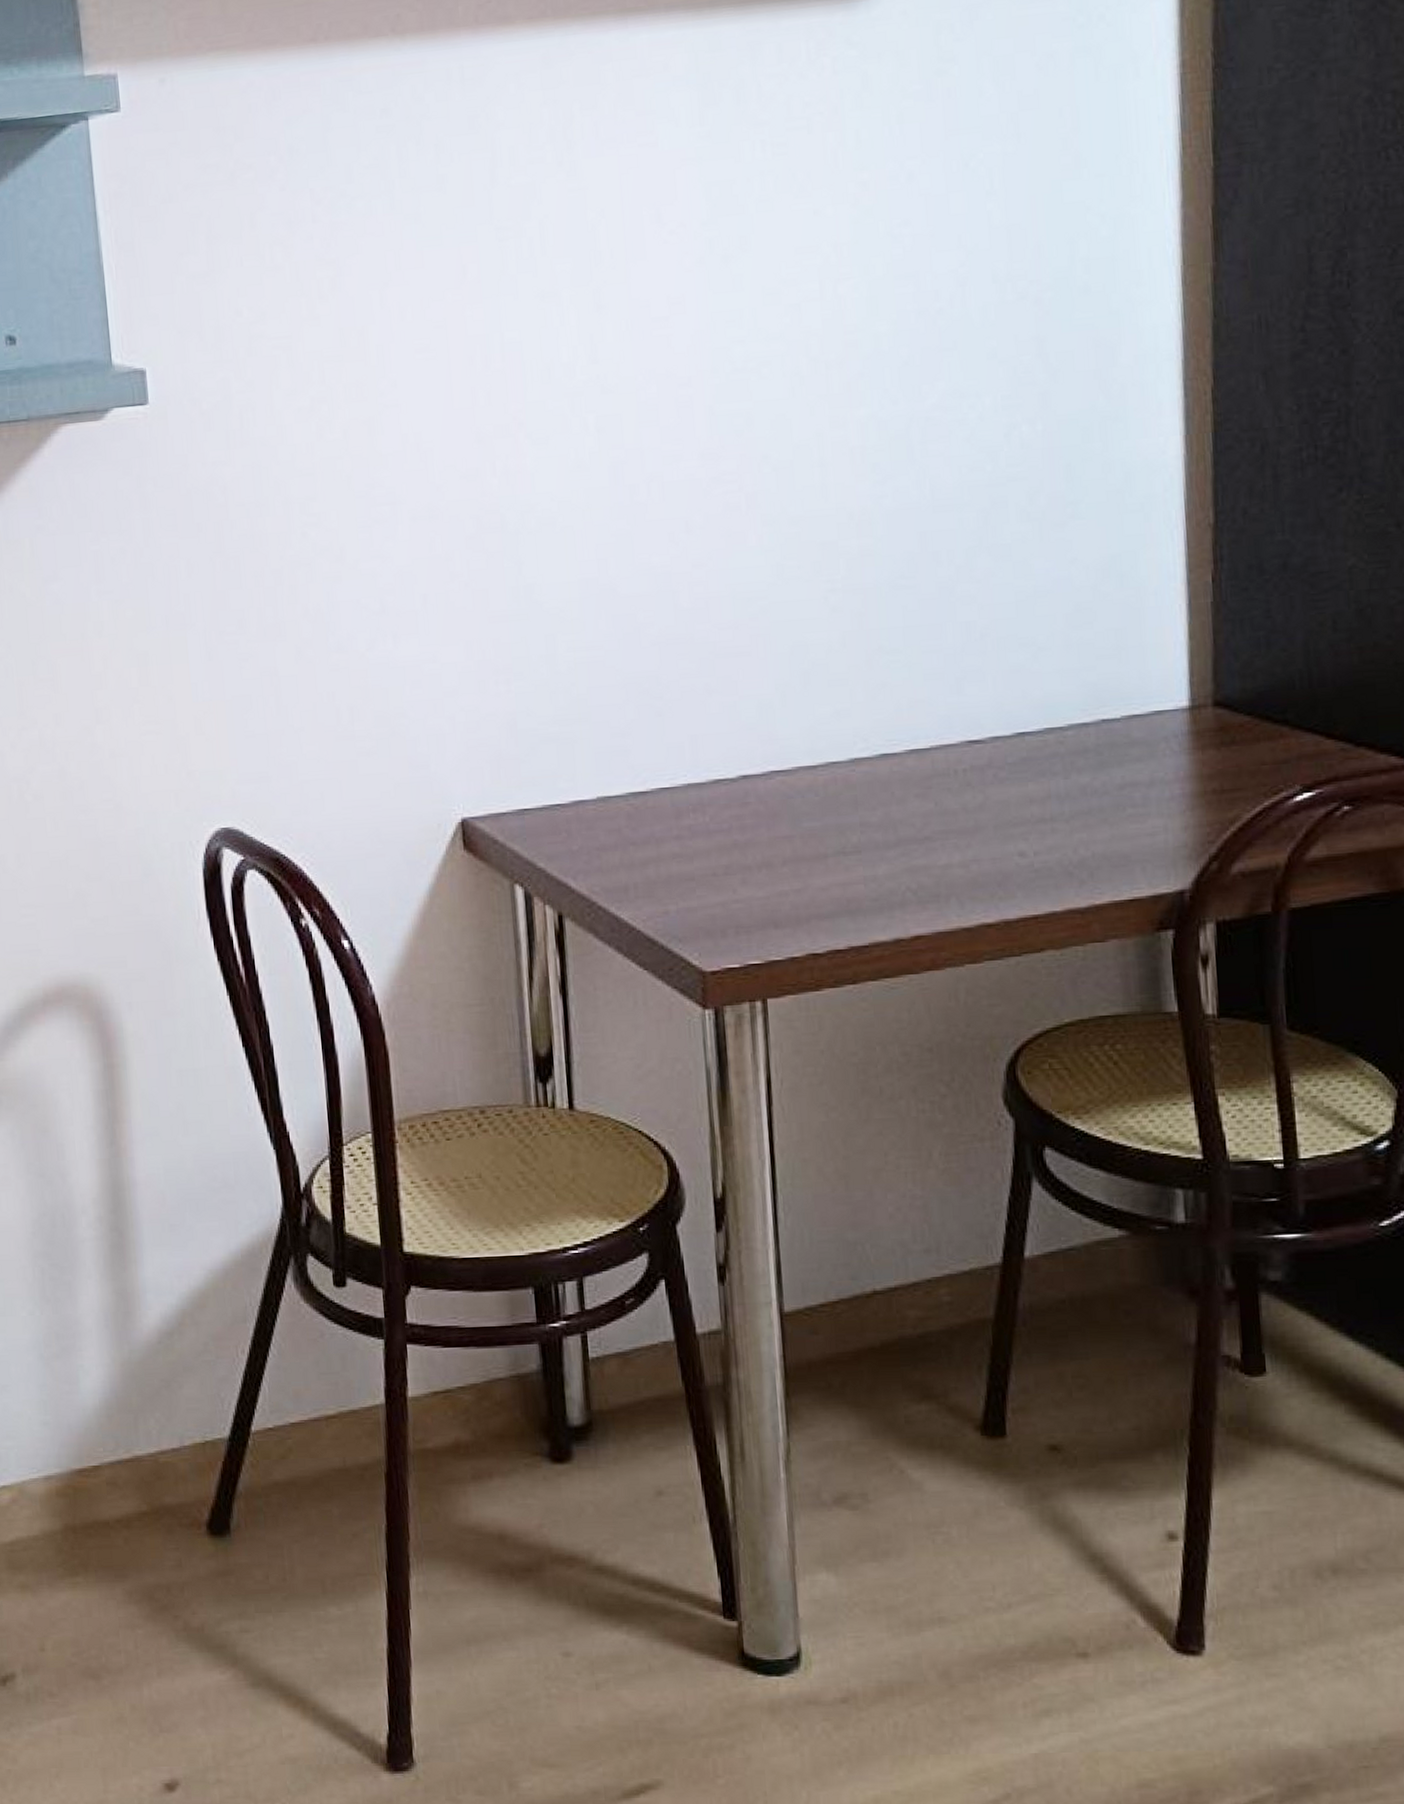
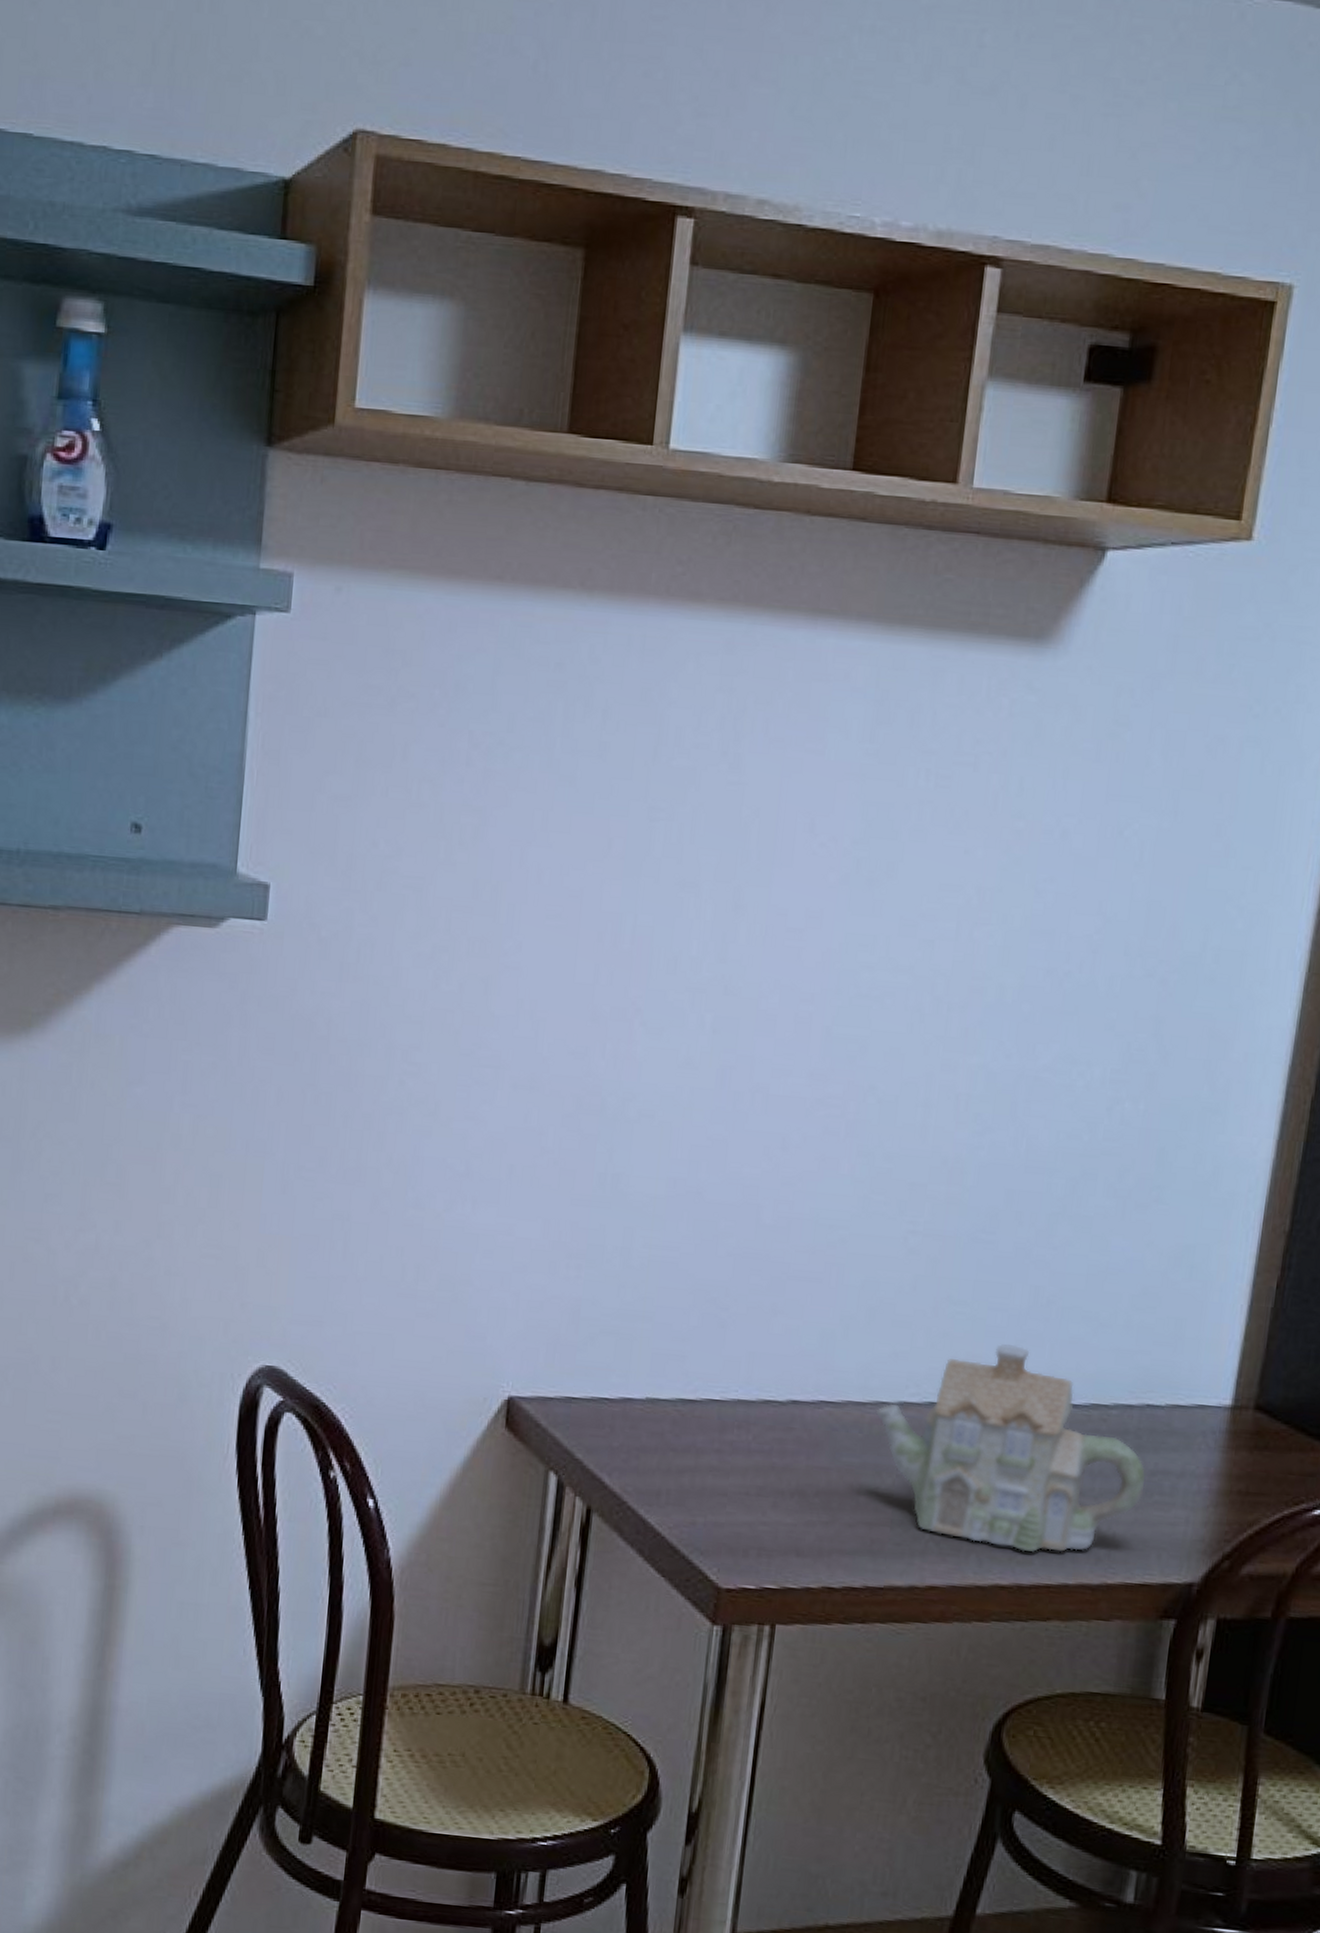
teapot: none [829,683,1116,887] -> present [876,1344,1146,1553]

